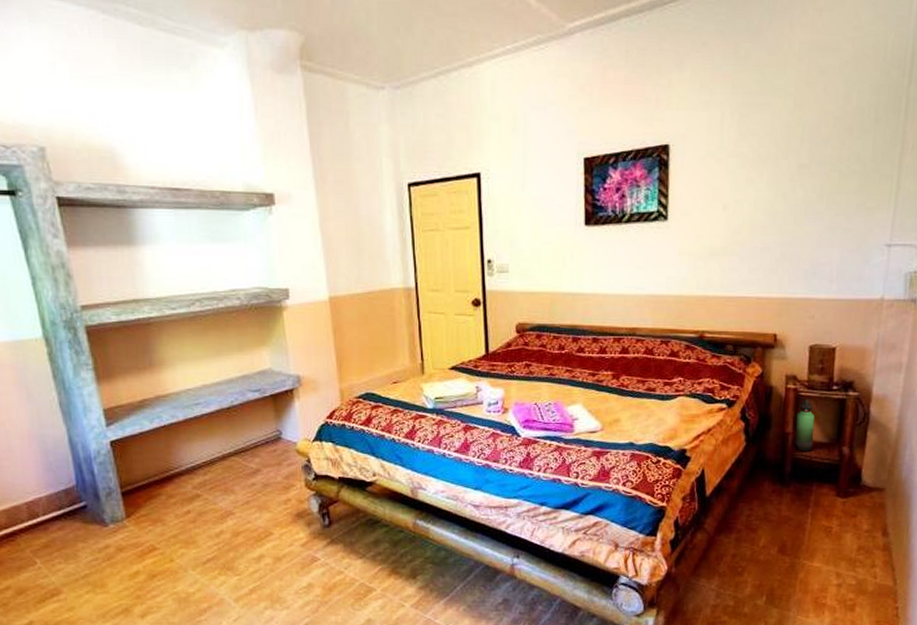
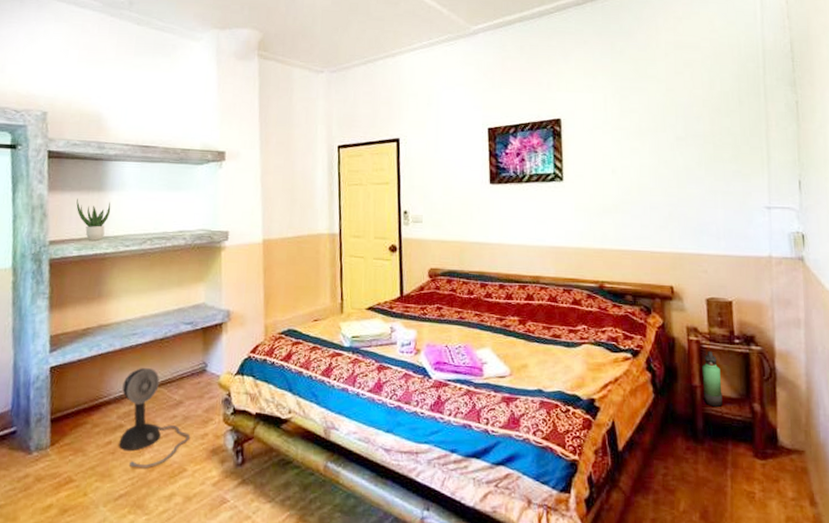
potted plant: none [104,255,147,304] -> present [76,199,111,241]
electric fan: none [193,438,272,534] -> present [119,368,190,469]

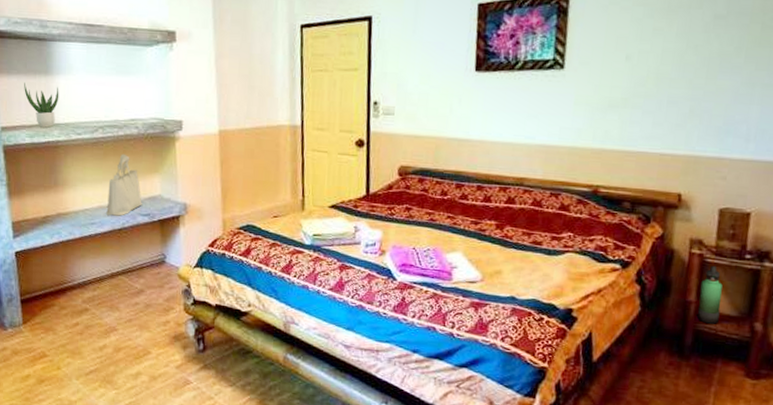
electric fan: present [119,368,190,469] -> none [85,256,152,349]
handbag: none [149,264,187,326] -> present [106,153,143,217]

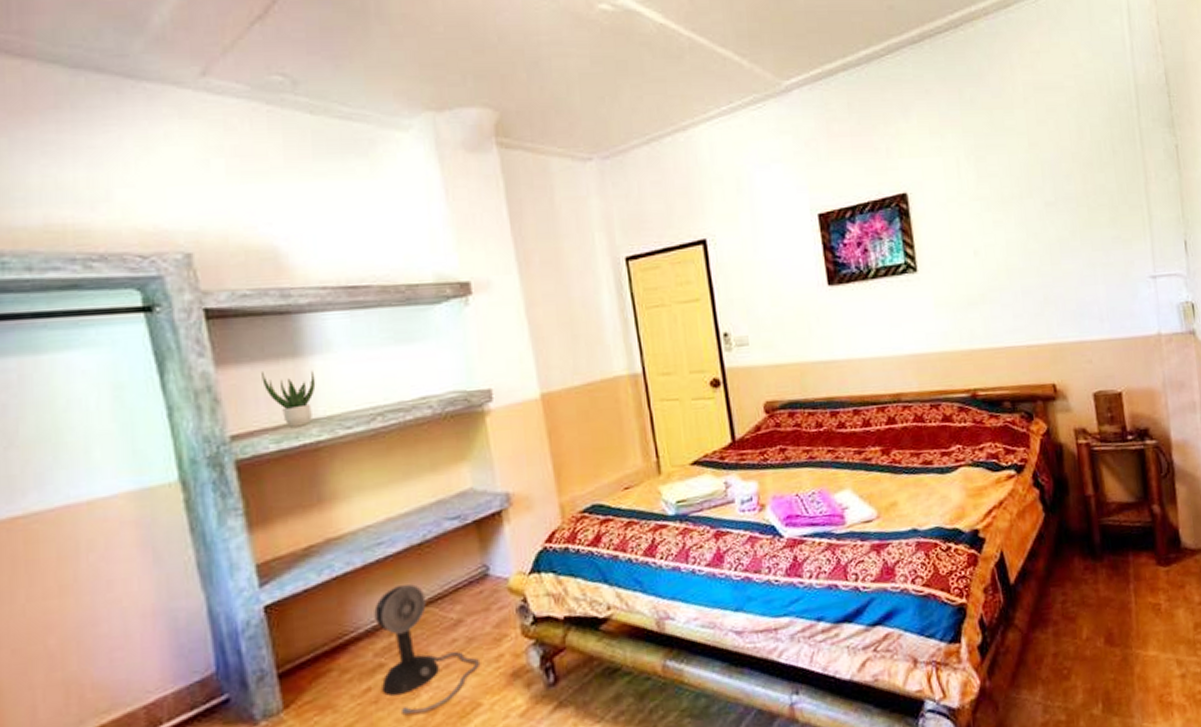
electric fan: none [85,256,152,349] -> present [374,584,479,715]
handbag: present [106,153,143,217] -> none [397,443,450,530]
thermos bottle: present [697,265,723,324] -> none [1094,452,1120,516]

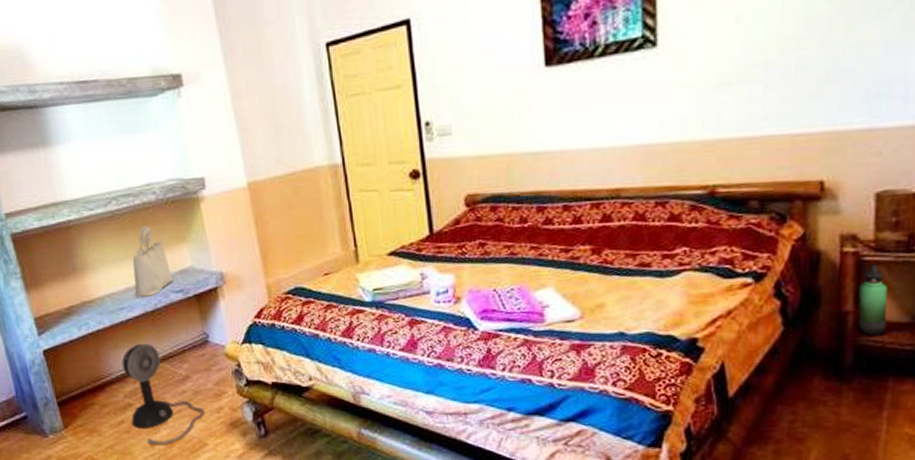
potted plant: present [262,370,316,427] -> none [22,158,63,208]
handbag: none [397,443,450,530] -> present [132,225,175,298]
thermos bottle: none [1094,452,1120,516] -> present [856,263,888,336]

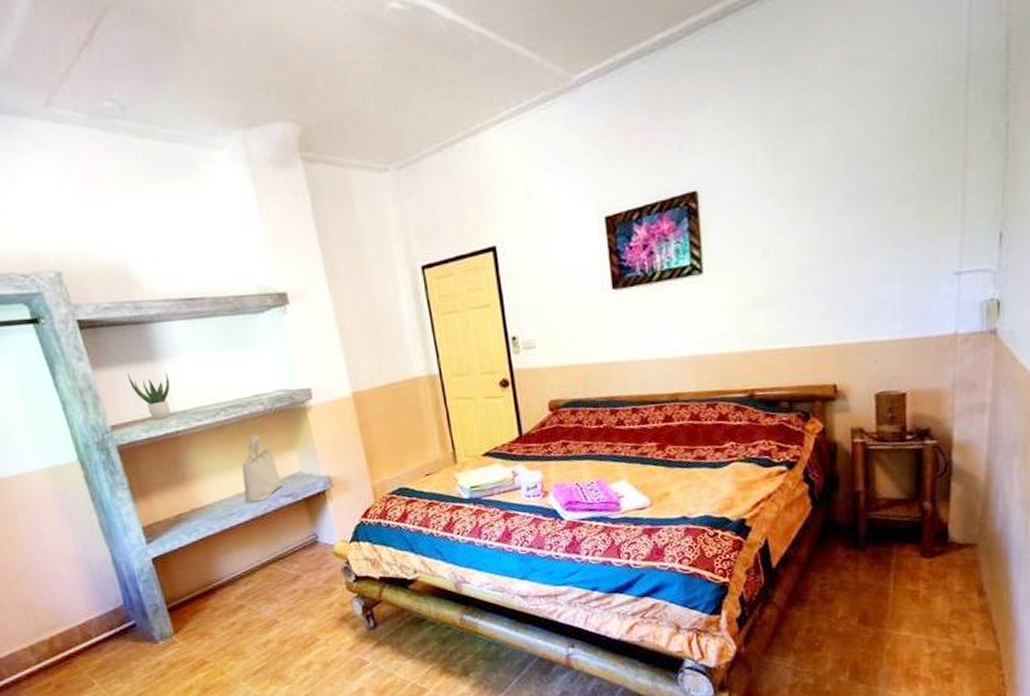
potted plant: none [22,158,63,208] -> present [128,372,171,420]
electric fan: present [121,344,204,445] -> none [232,547,315,644]
thermos bottle: present [856,263,888,336] -> none [867,451,889,511]

